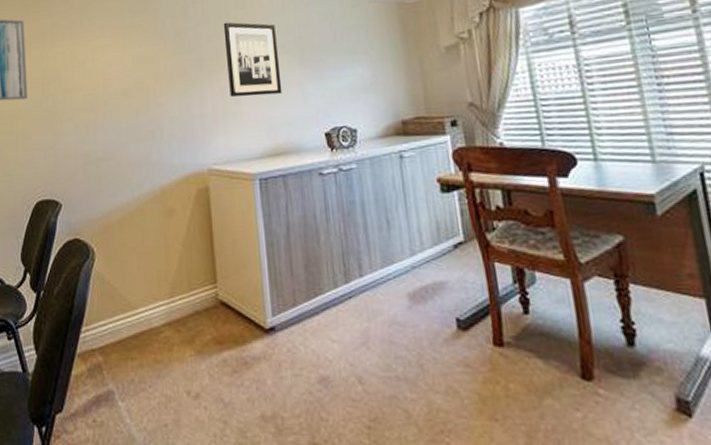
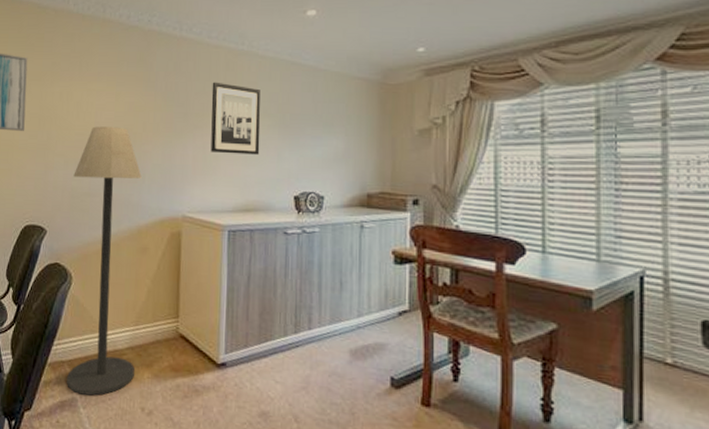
floor lamp: none [85,82,175,385] -> present [67,126,142,396]

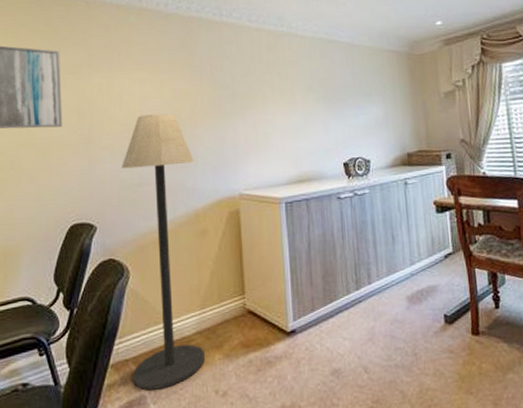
wall art: present [210,82,261,155] -> none [256,62,308,130]

